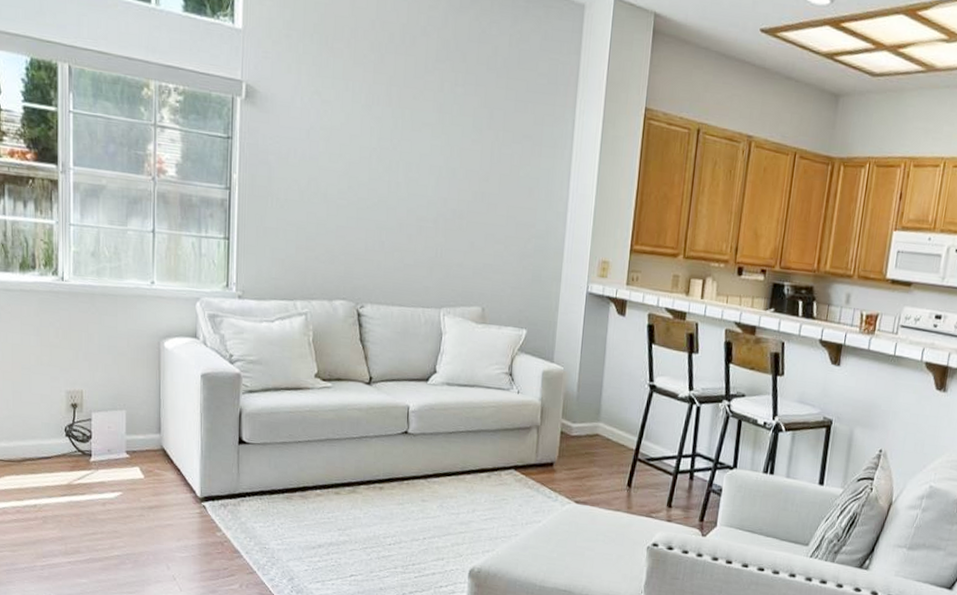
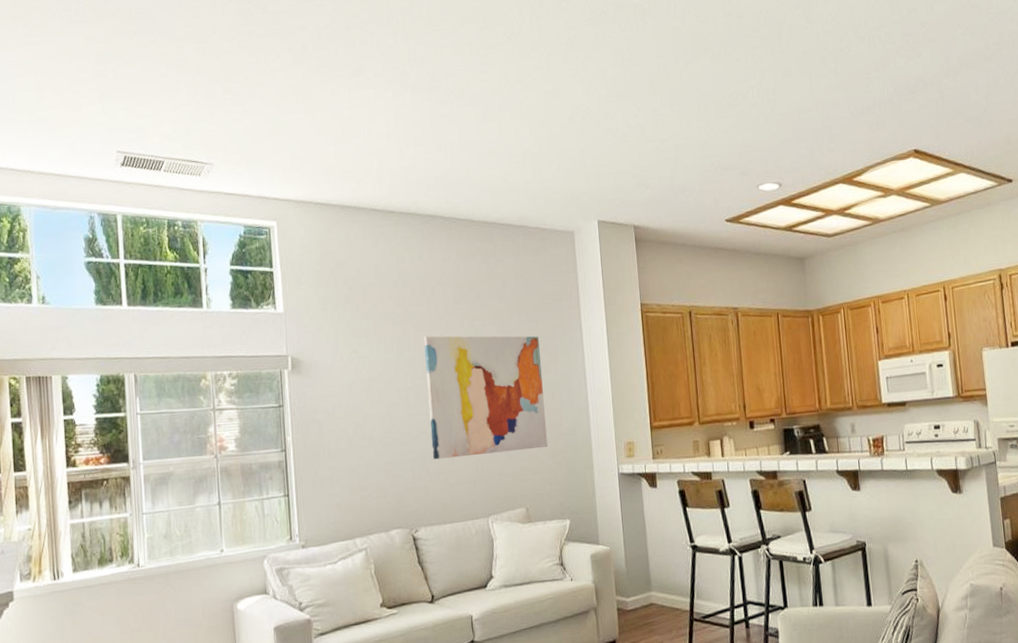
wall art: none [389,92,525,247] -> present [423,335,547,460]

